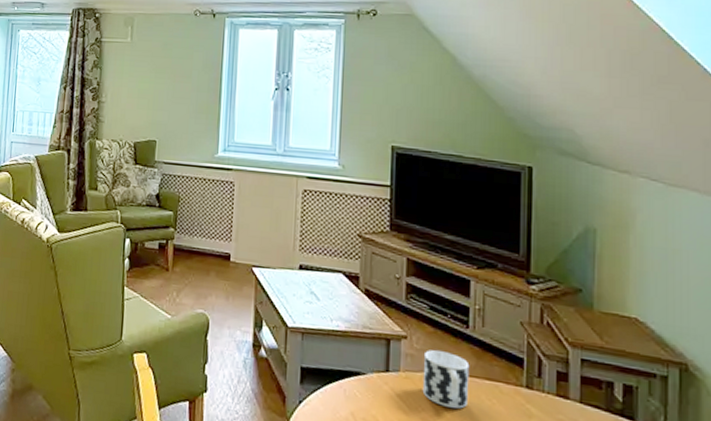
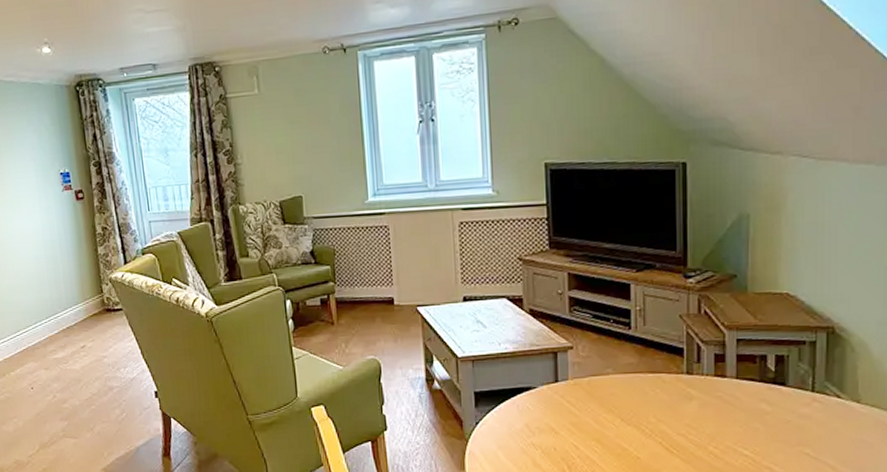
cup: present [422,350,470,409] -> none [590,354,634,404]

